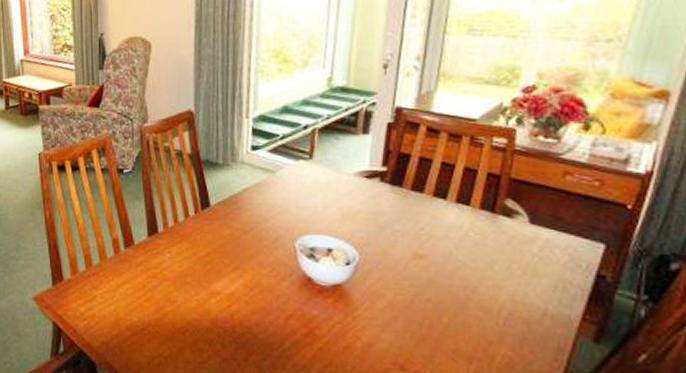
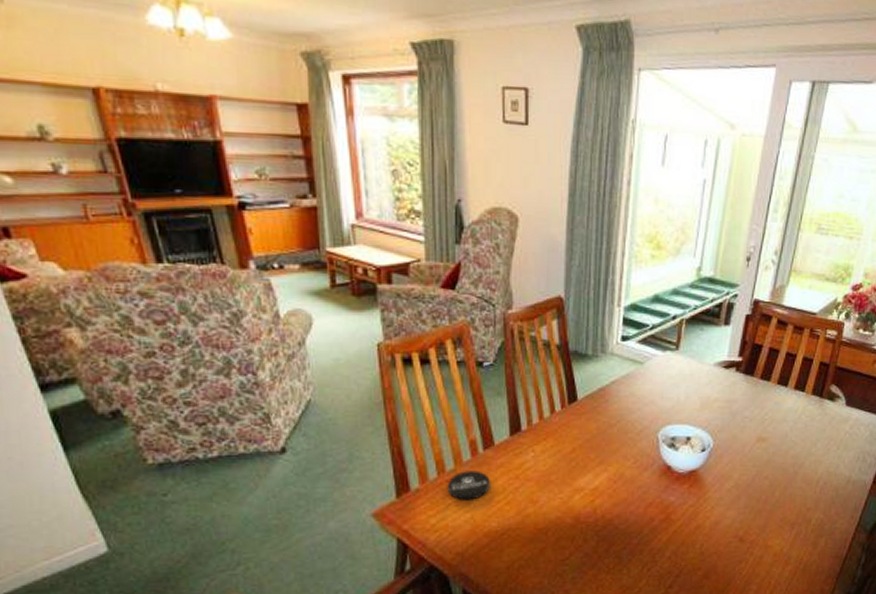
coaster: none [95,266,131,294] -> present [448,470,490,500]

